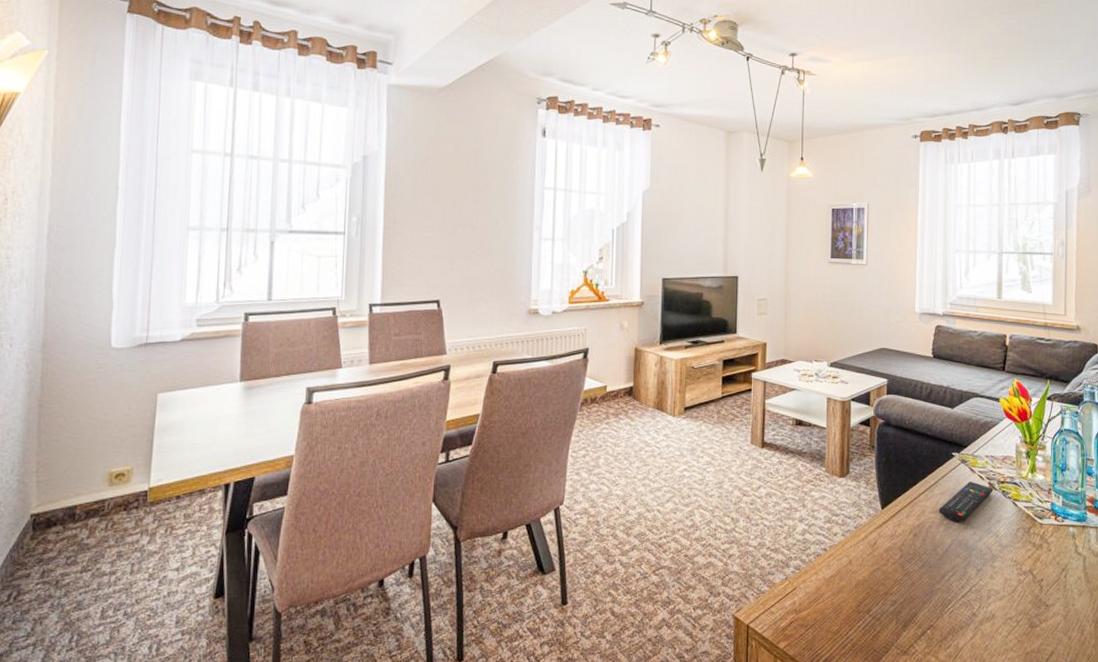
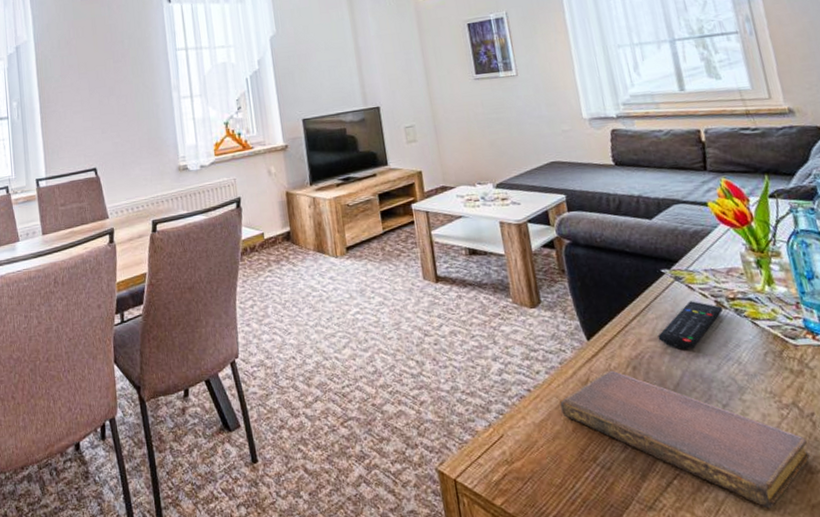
notebook: none [849,536,1033,655] -> present [560,370,810,509]

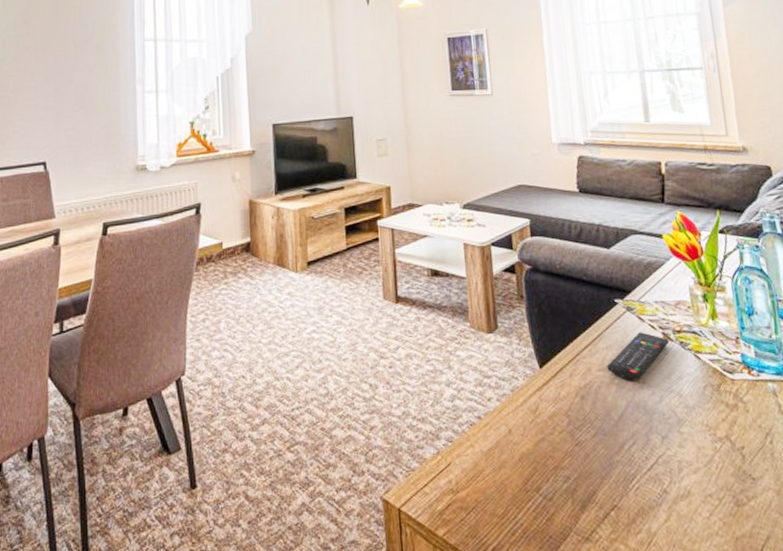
notebook: present [560,370,810,509] -> none [509,399,738,541]

